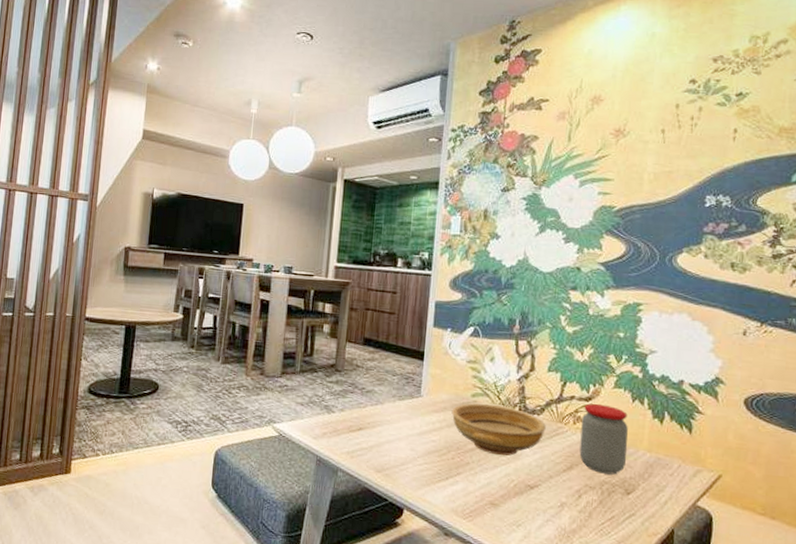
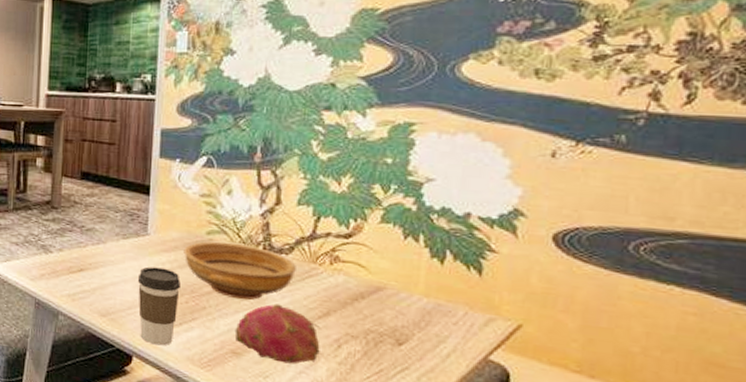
coffee cup: none [410,426,448,499] -> present [138,266,180,346]
fruit: none [493,459,564,513] -> present [234,304,320,364]
jar: present [579,404,628,475] -> none [338,241,399,323]

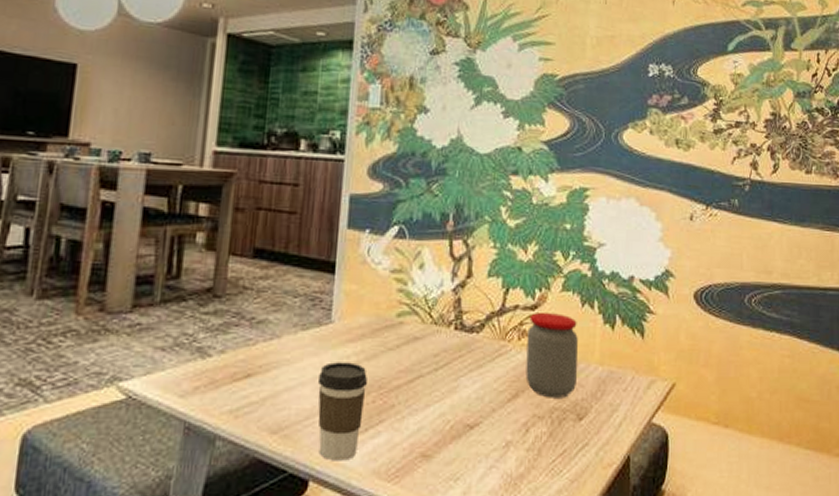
ceramic bowl: present [183,241,296,301] -> none [371,324,487,391]
fruit: present [234,304,320,364] -> none [425,391,510,459]
jar: none [338,241,399,323] -> present [525,313,578,398]

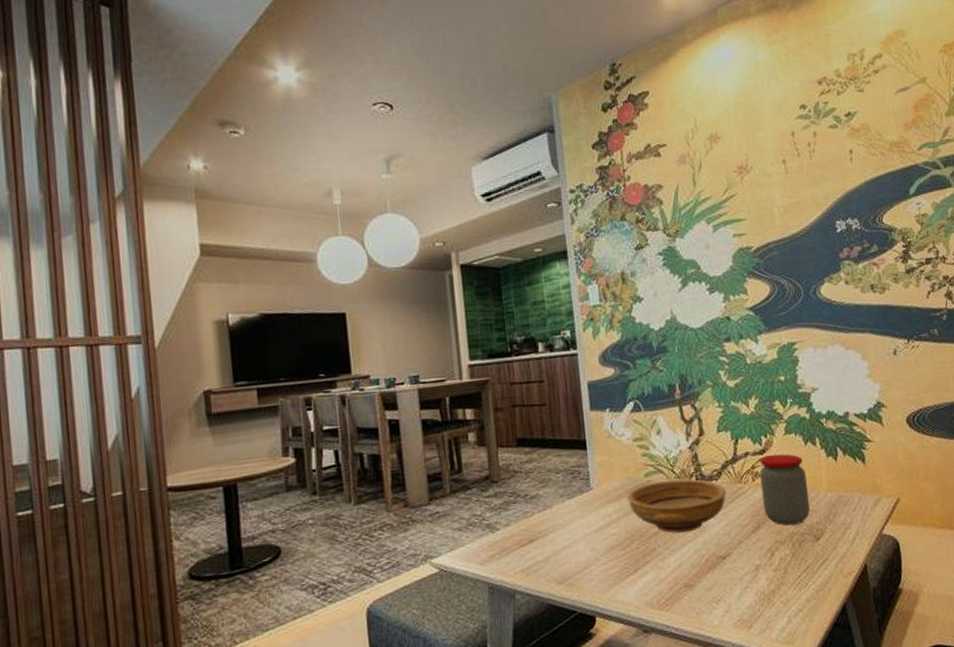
coffee cup: present [318,362,367,461] -> none [589,519,631,599]
ceramic bowl: none [371,324,487,391] -> present [626,479,726,534]

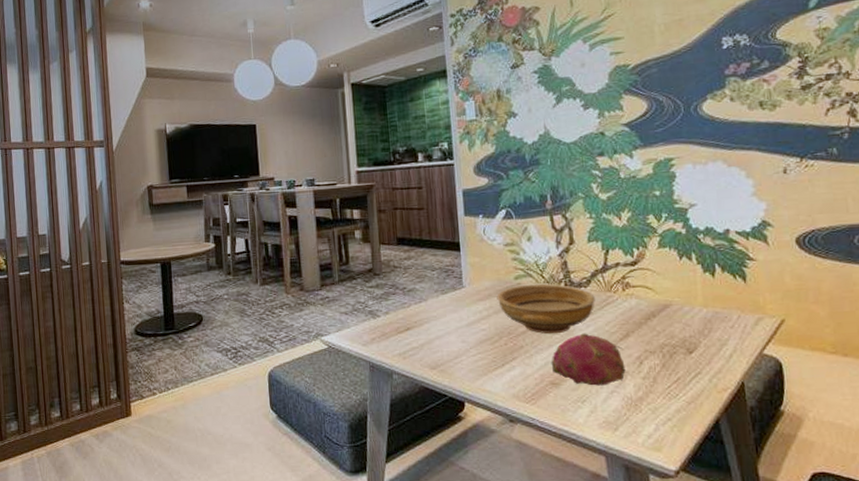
fruit: none [684,528,758,584] -> present [551,333,626,386]
jar: present [760,453,811,526] -> none [630,267,684,337]

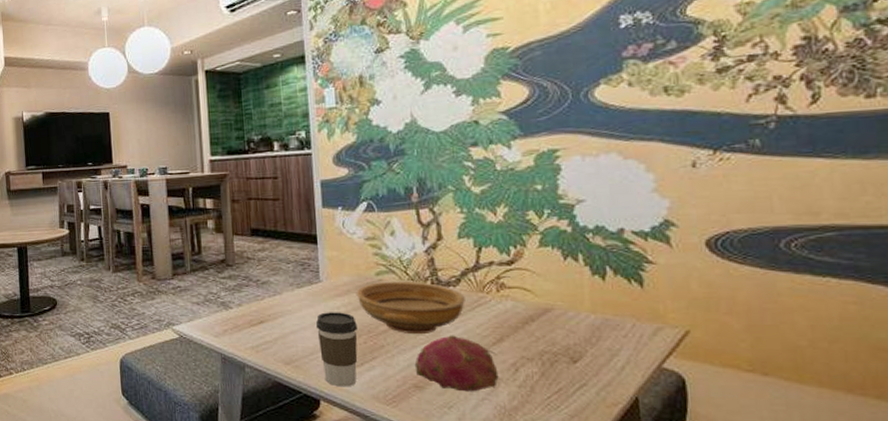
coffee cup: none [460,316,499,388] -> present [316,312,358,387]

